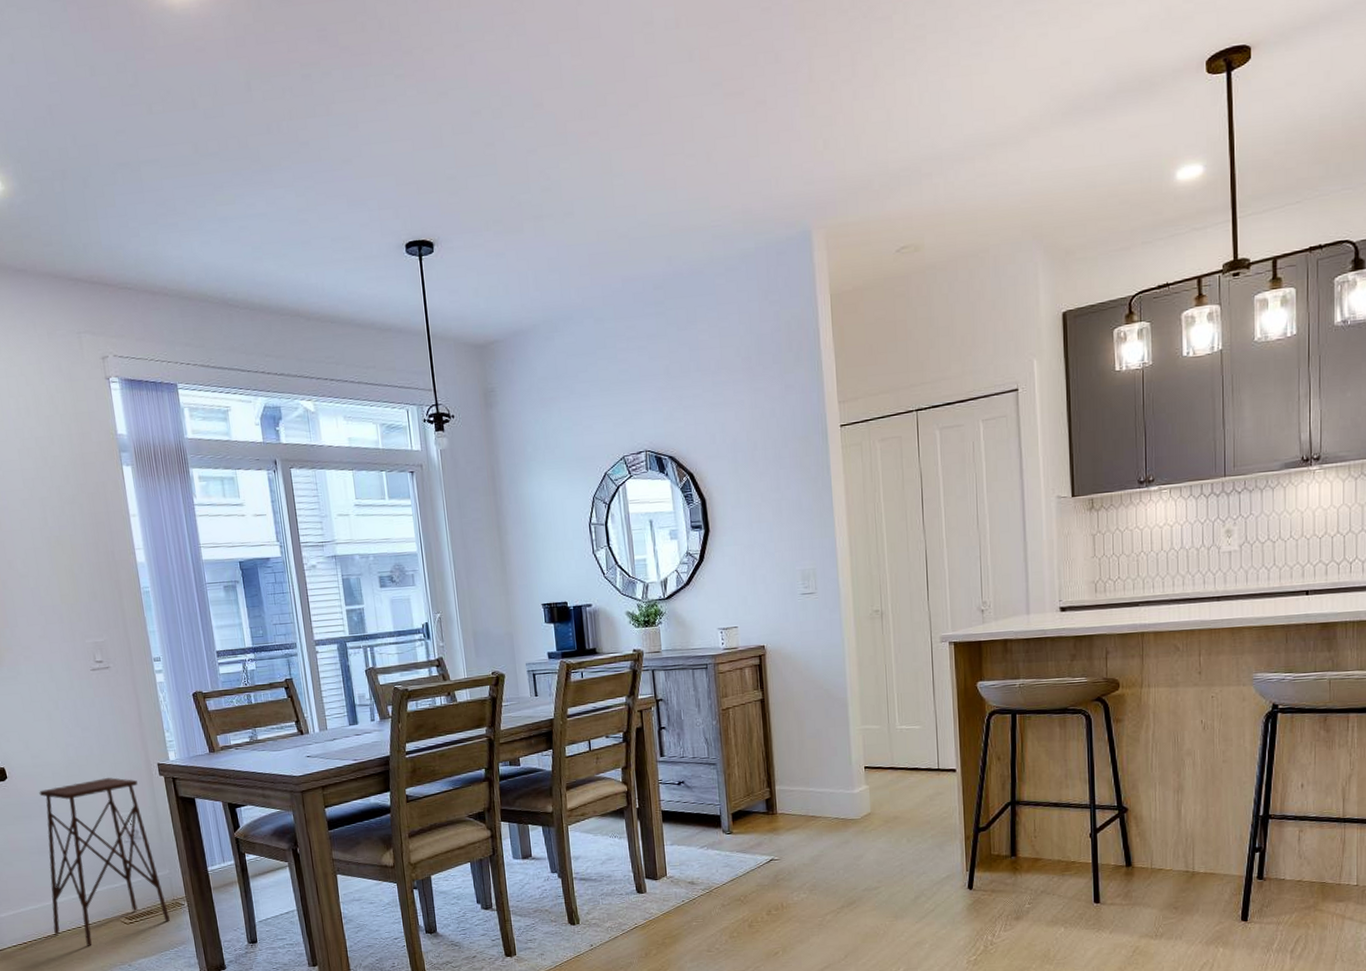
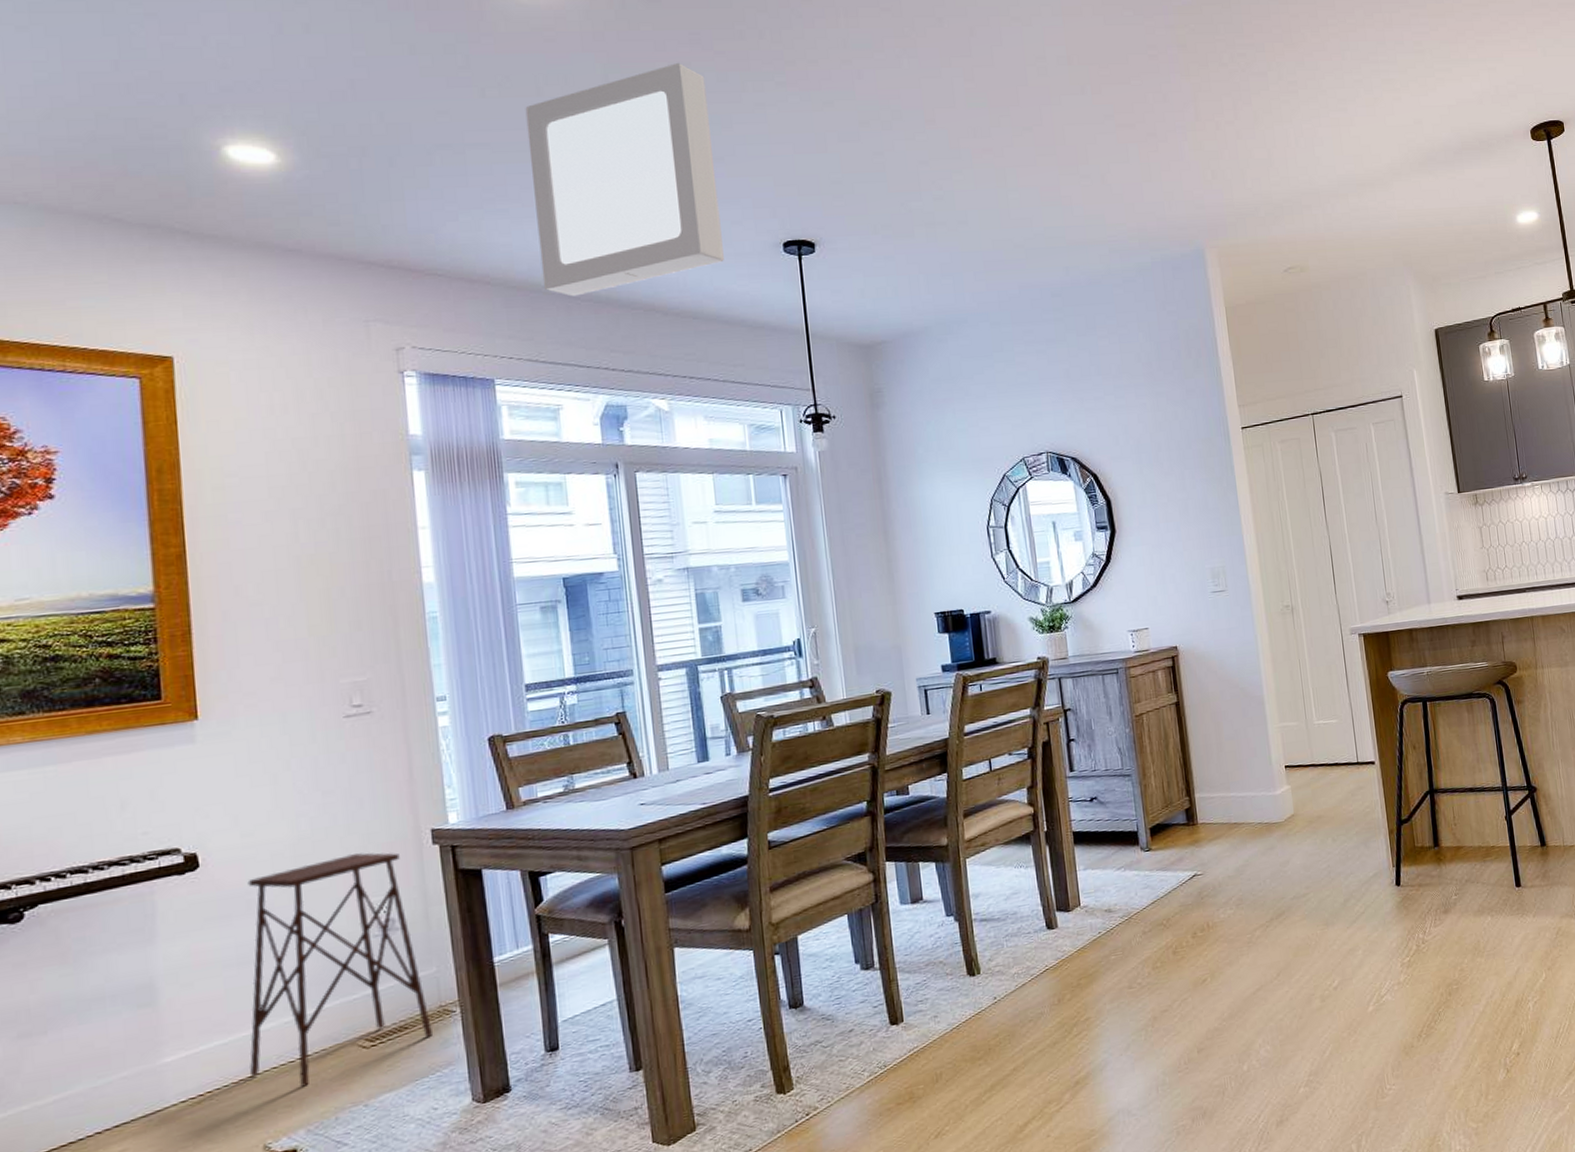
ceiling light: none [184,63,355,305] -> present [525,63,724,297]

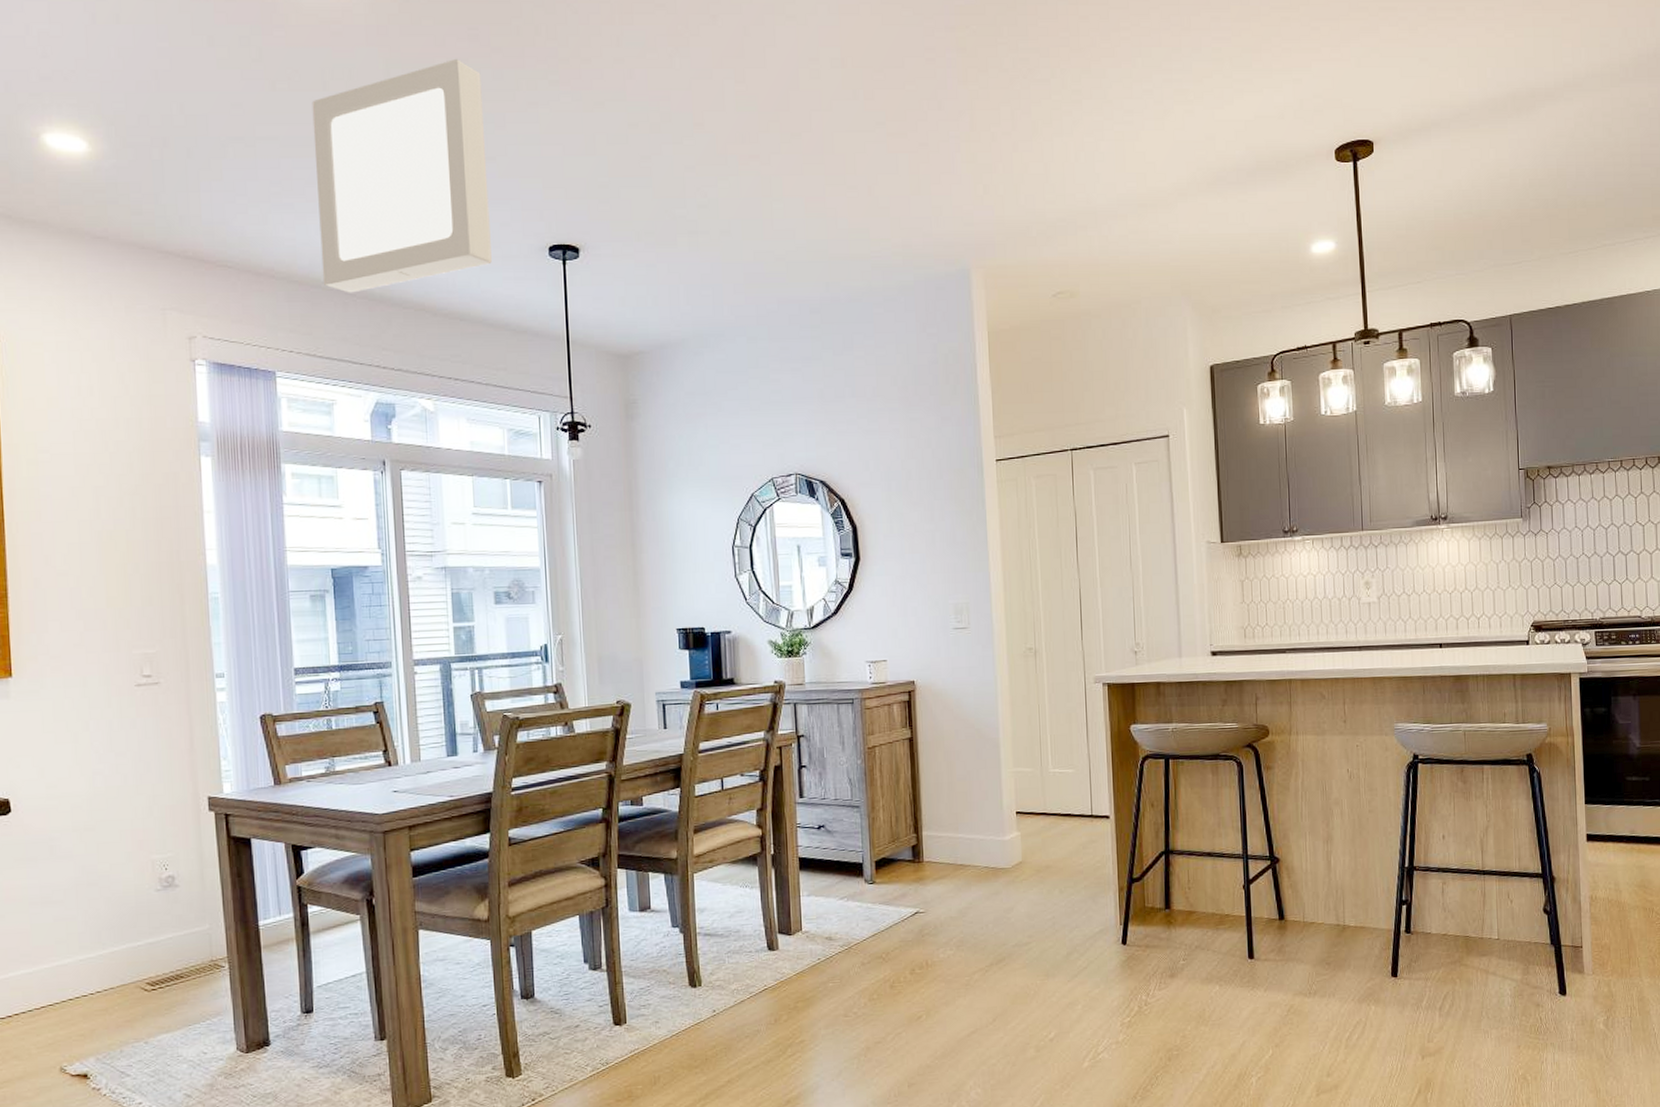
side table: present [247,852,434,1087] -> none [50,813,205,1020]

